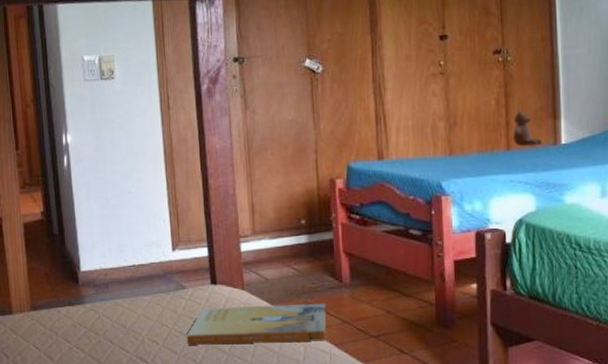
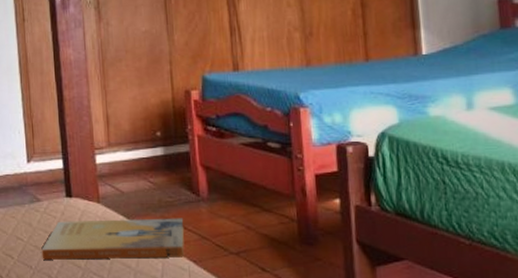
teddy bear: present [513,109,543,147] -> none [371,19,403,58]

